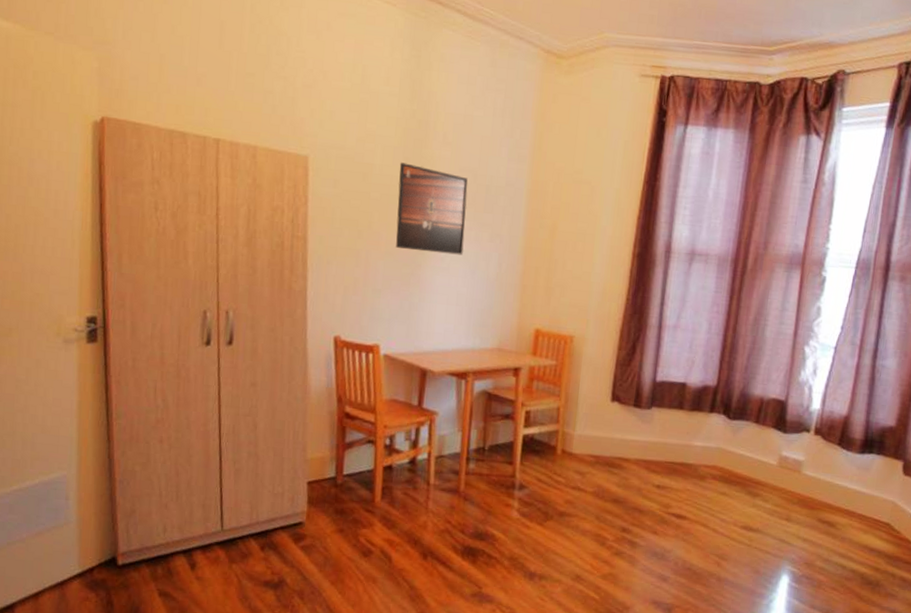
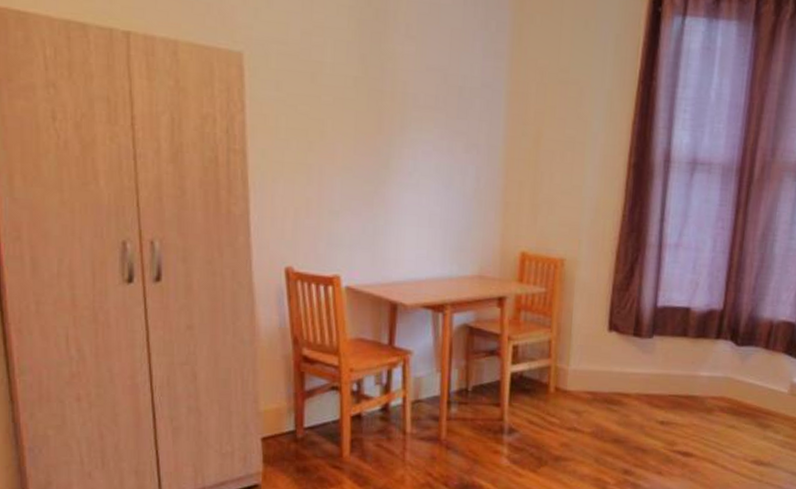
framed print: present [396,162,468,255] -> none [354,60,437,169]

